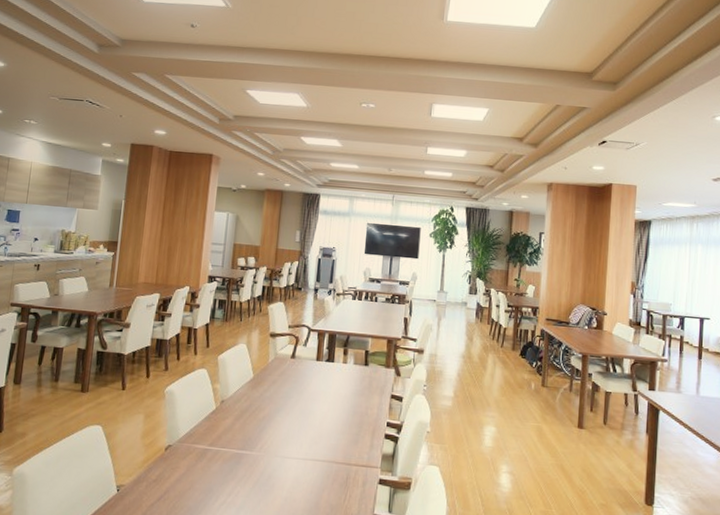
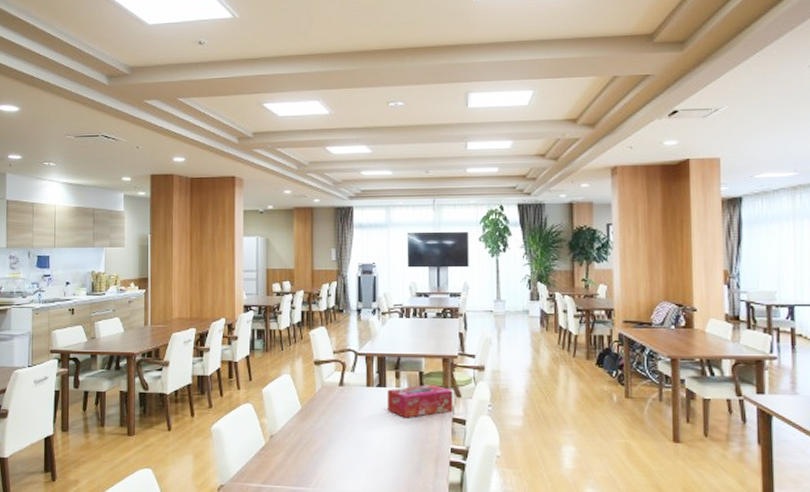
tissue box: none [333,362,394,392] -> present [387,384,453,418]

